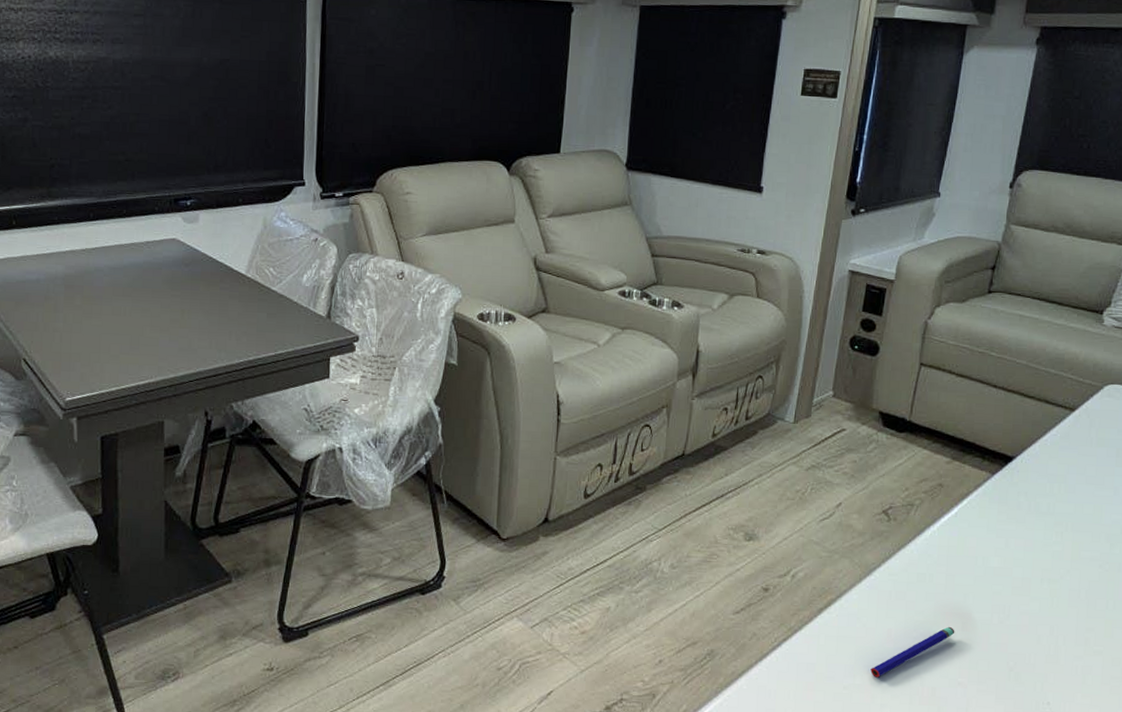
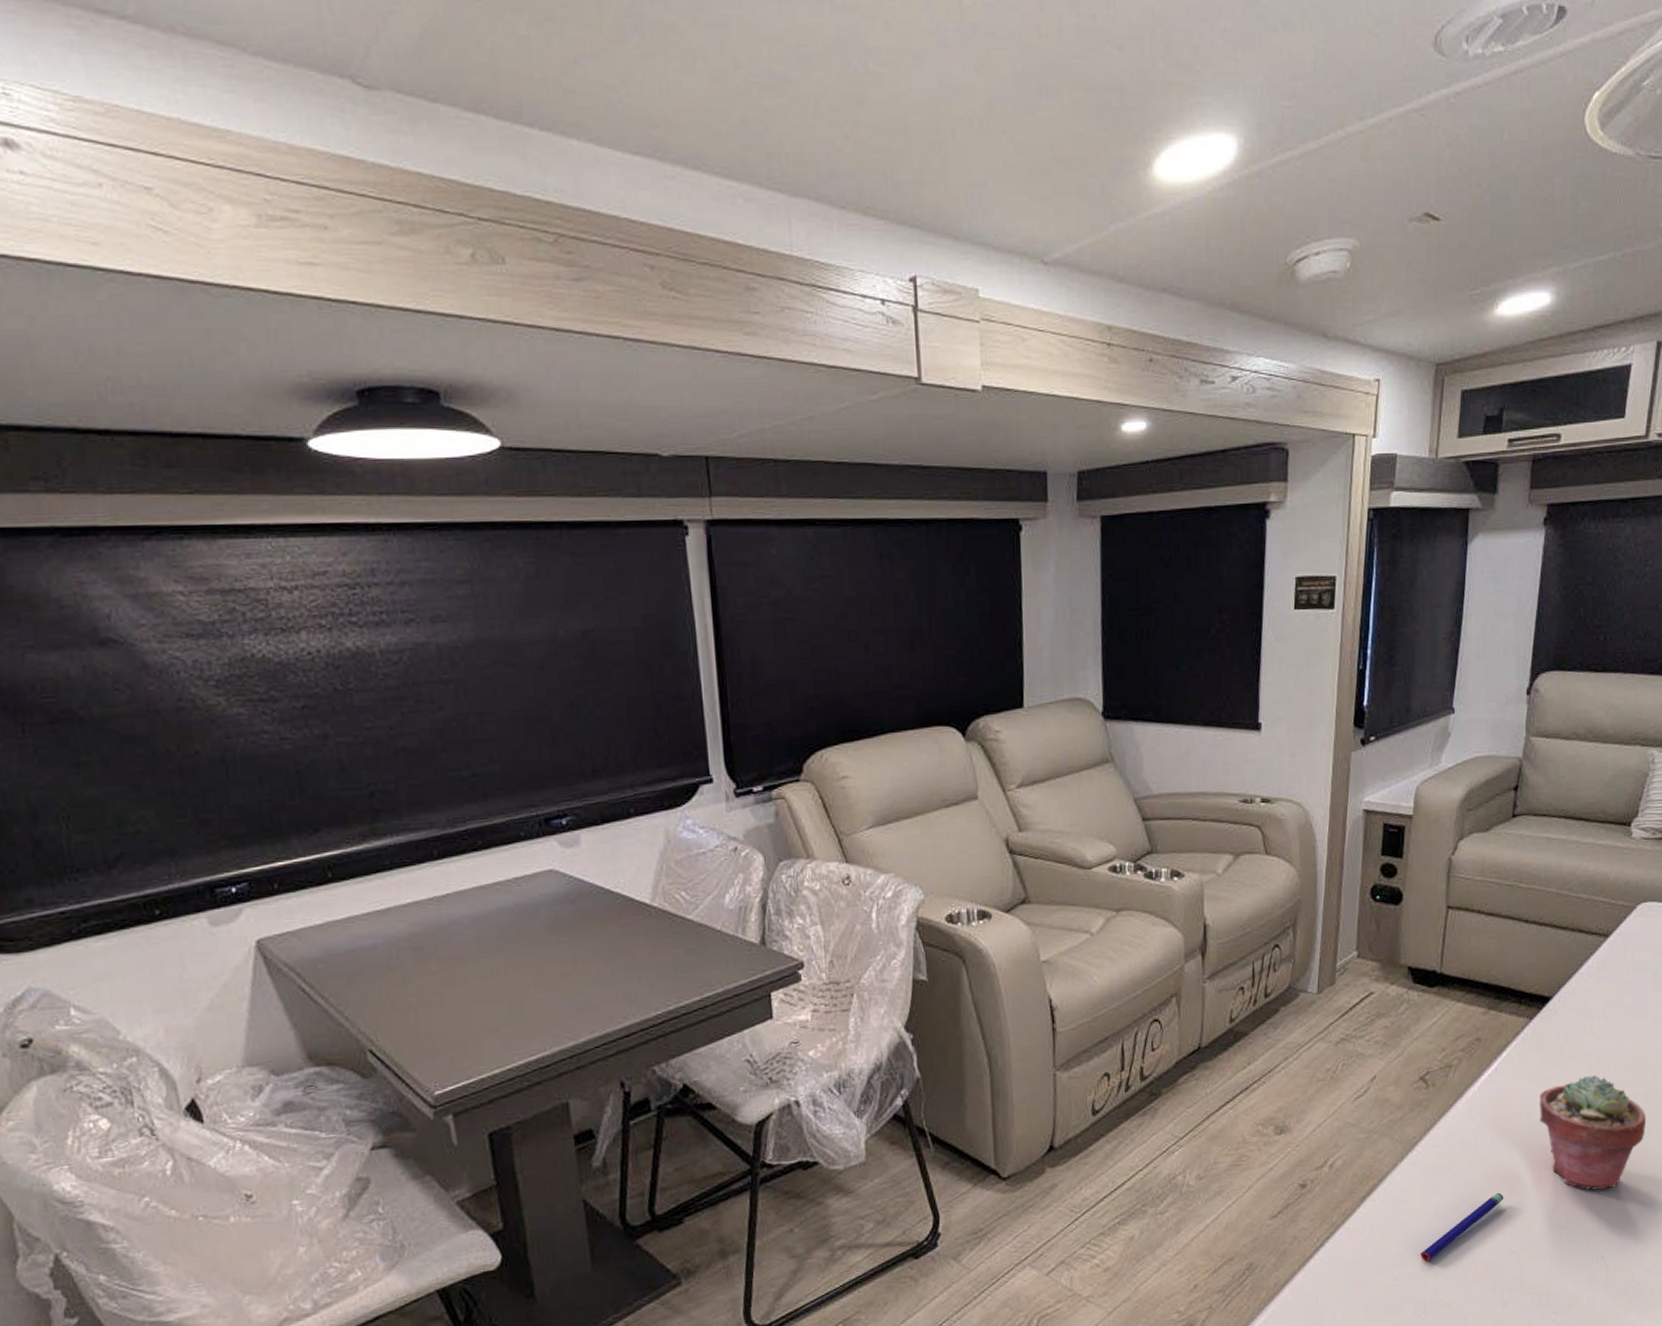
potted succulent: none [995,533,1102,642] -> present [1540,1075,1647,1191]

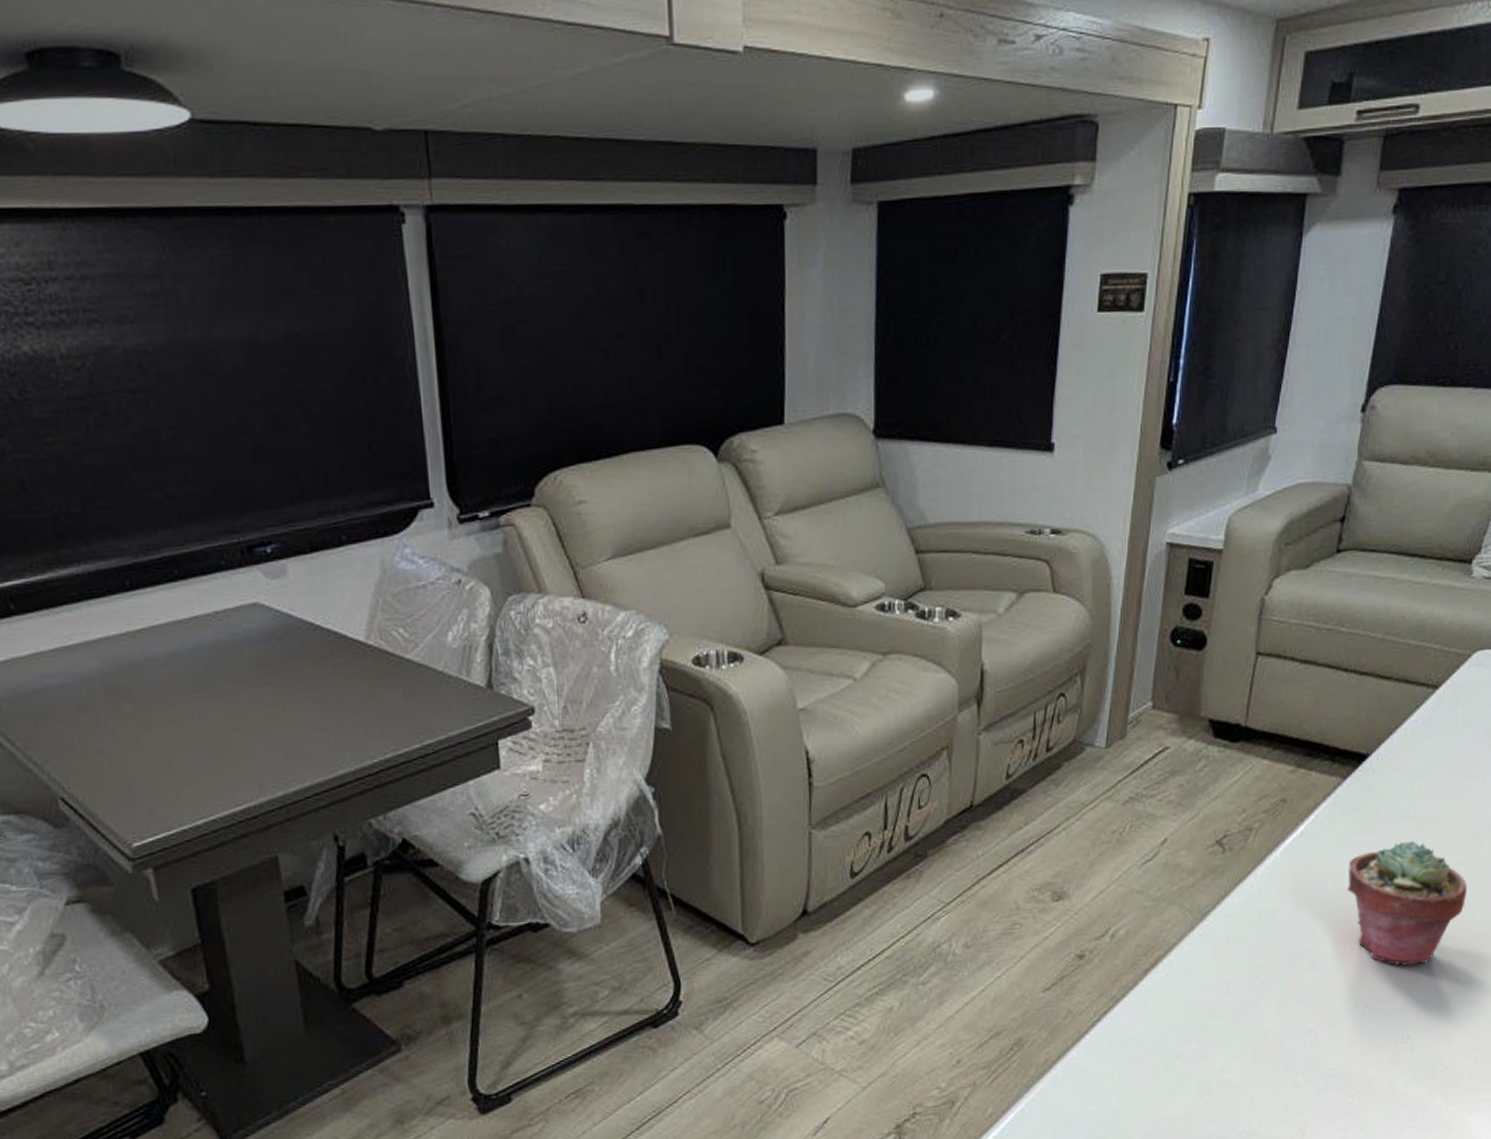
pen: present [1420,1192,1504,1262] -> none [1207,966,1303,1039]

